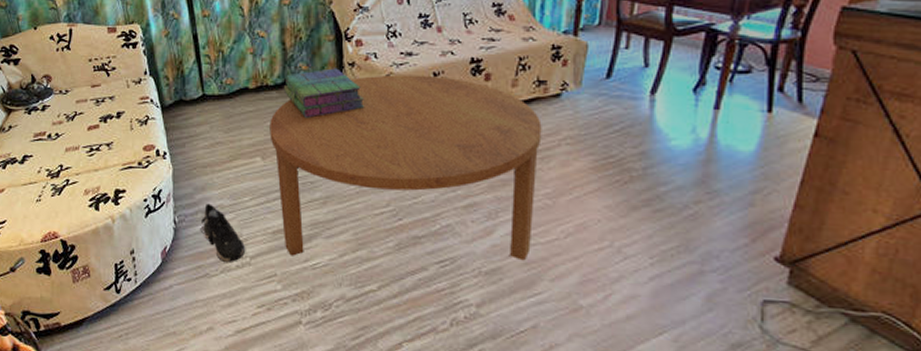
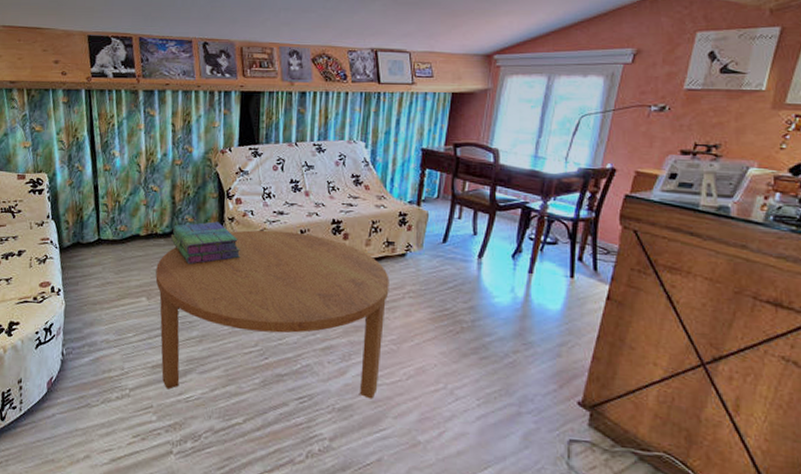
shoe: present [200,203,246,263] -> none [85,338,127,395]

